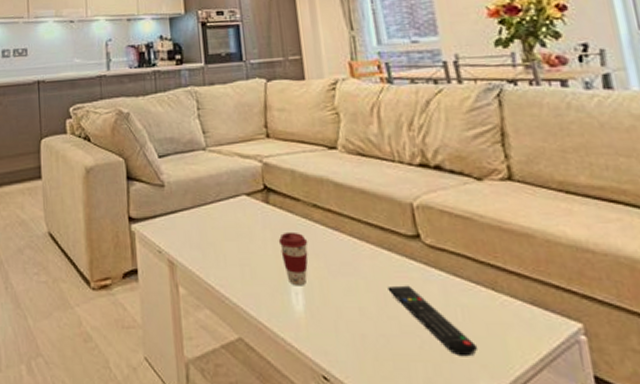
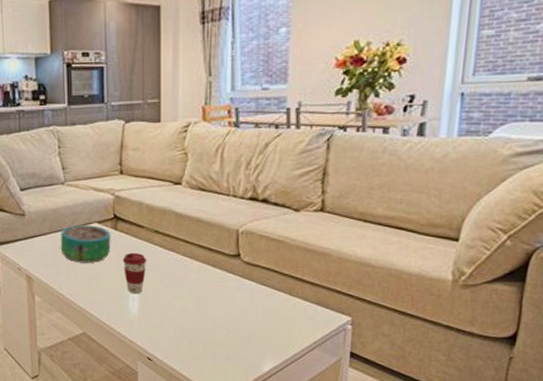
decorative bowl: none [205,197,264,245] -> present [60,224,111,263]
remote control: present [387,285,479,357] -> none [207,292,270,342]

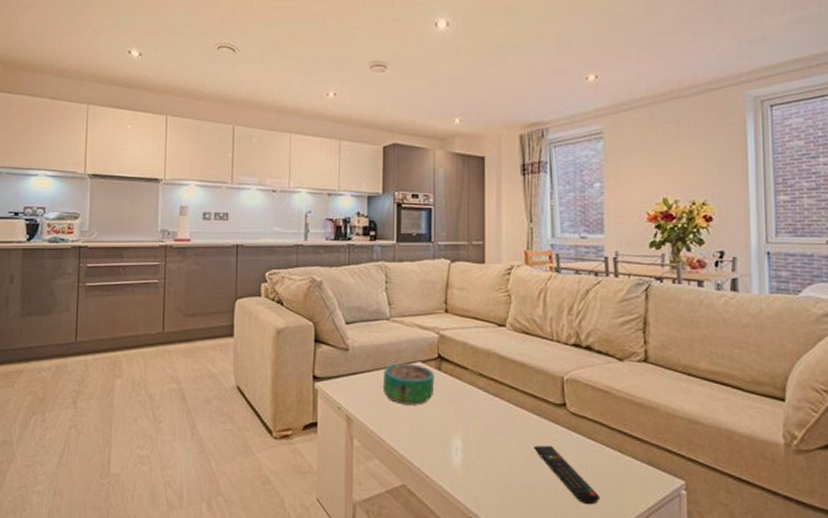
coffee cup: present [122,252,147,294] -> none [445,396,471,443]
remote control: none [207,292,270,342] -> present [534,445,601,505]

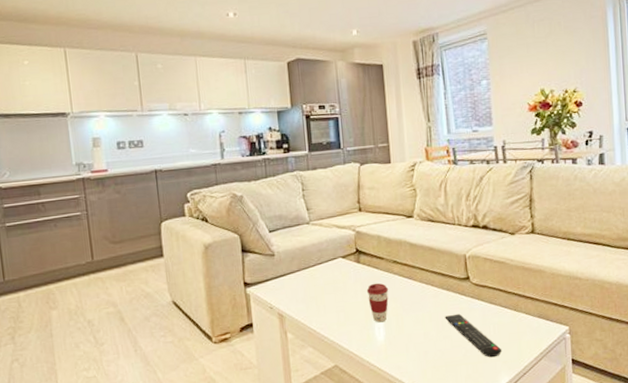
decorative bowl: present [382,363,435,405] -> none [308,260,355,297]
coffee cup: none [445,396,471,443] -> present [366,283,389,323]

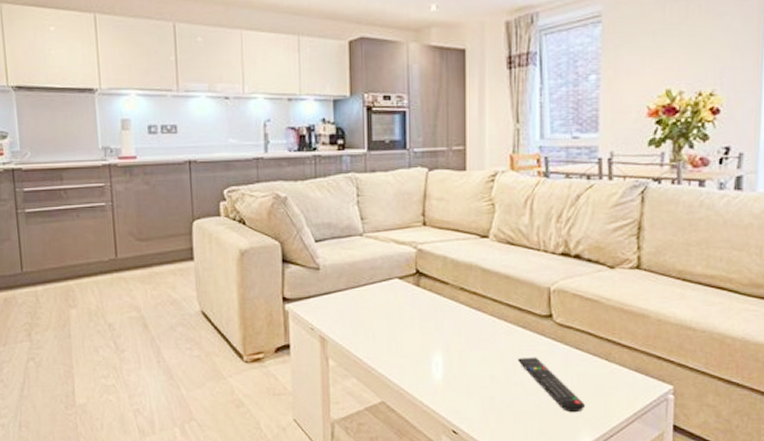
coffee cup: present [366,283,389,323] -> none [425,311,452,358]

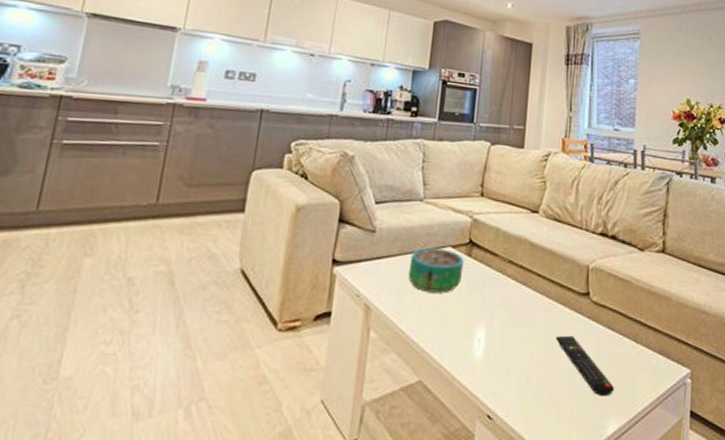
decorative bowl: none [357,280,413,323] -> present [408,247,464,293]

